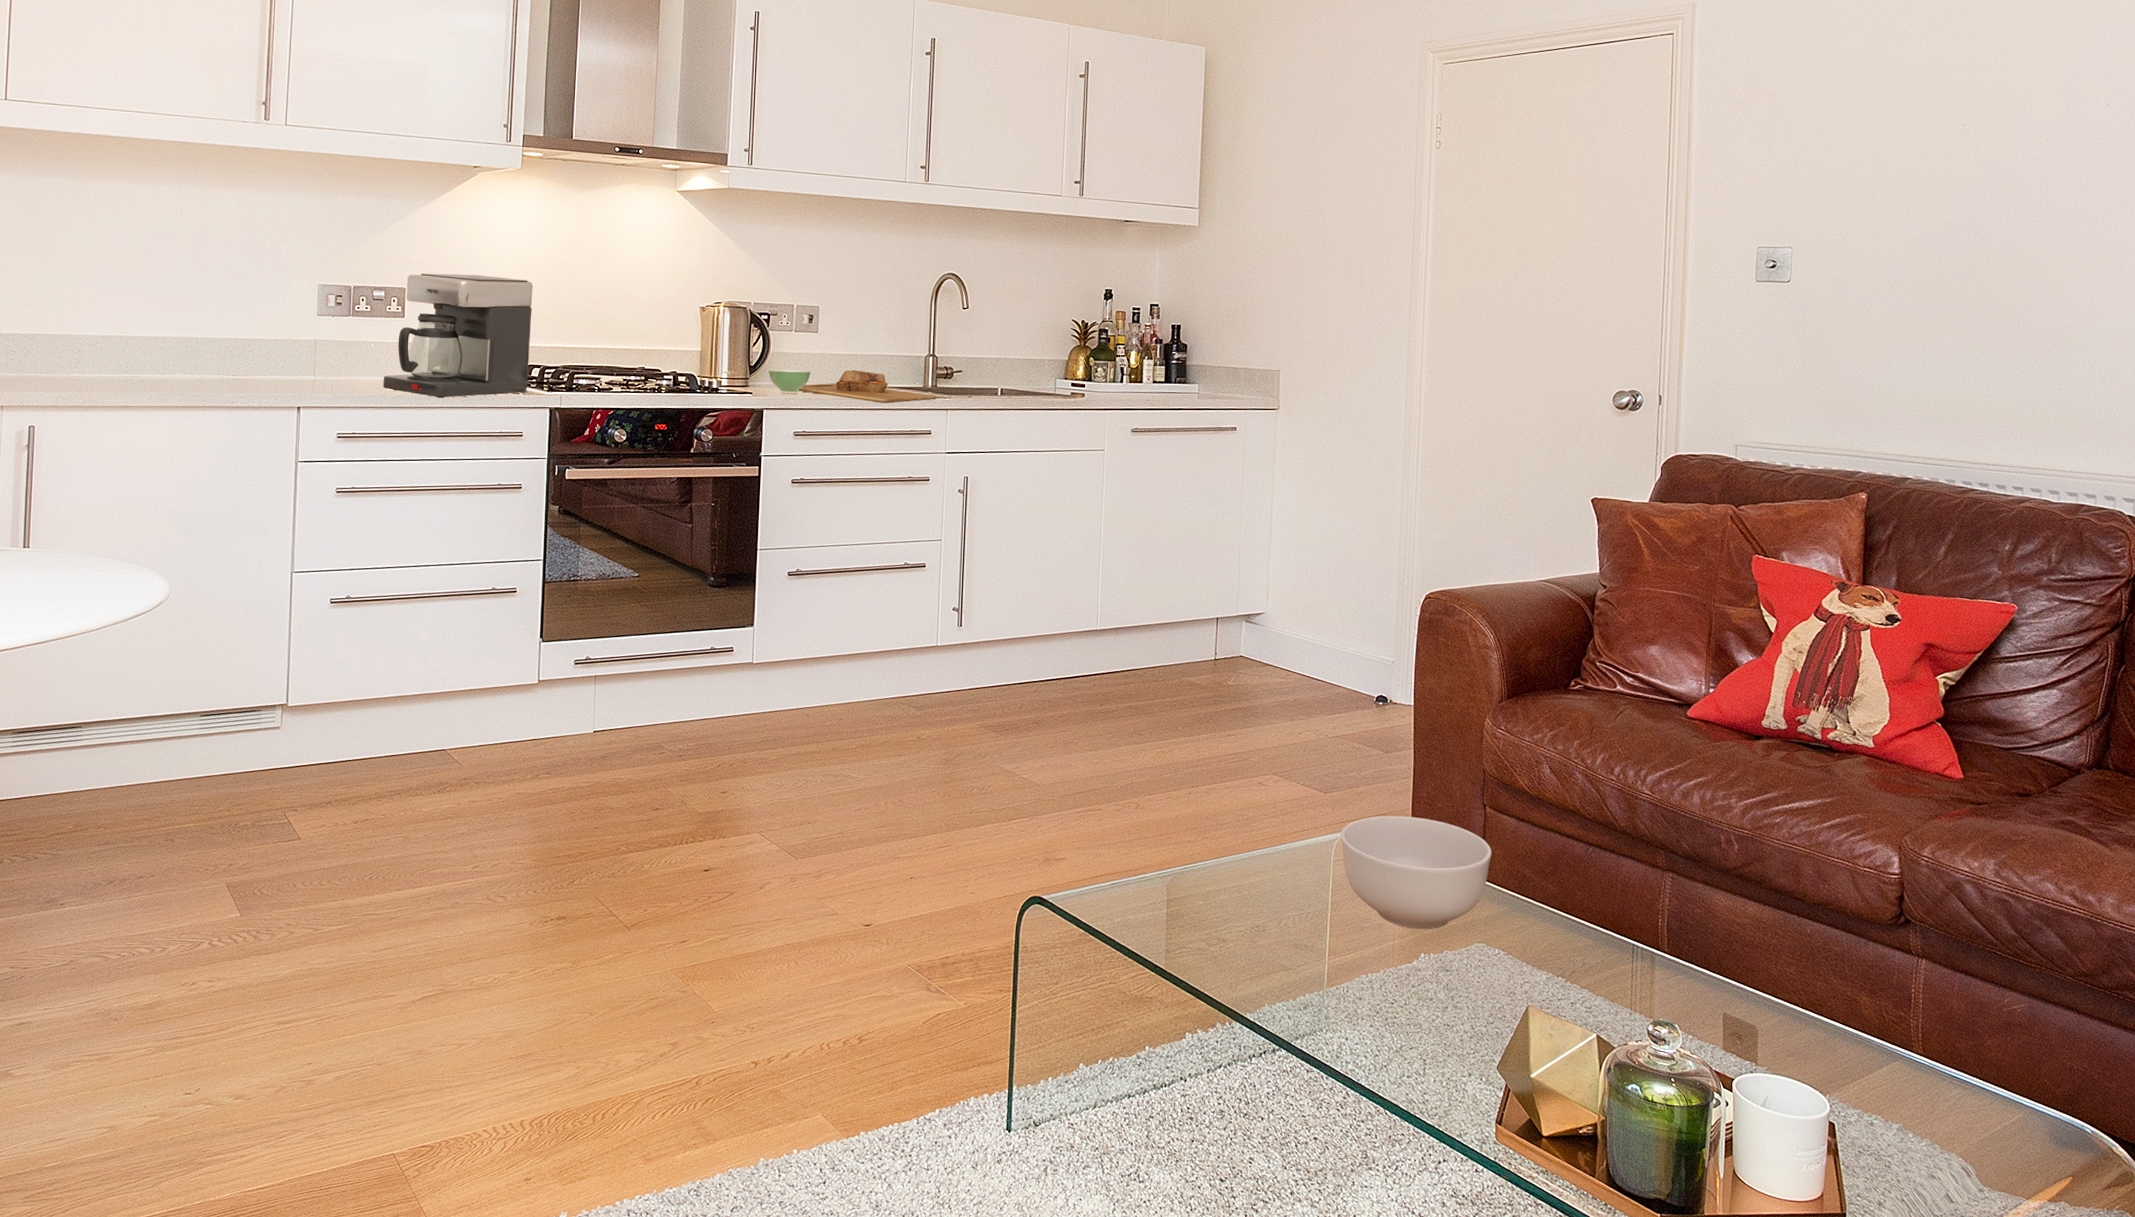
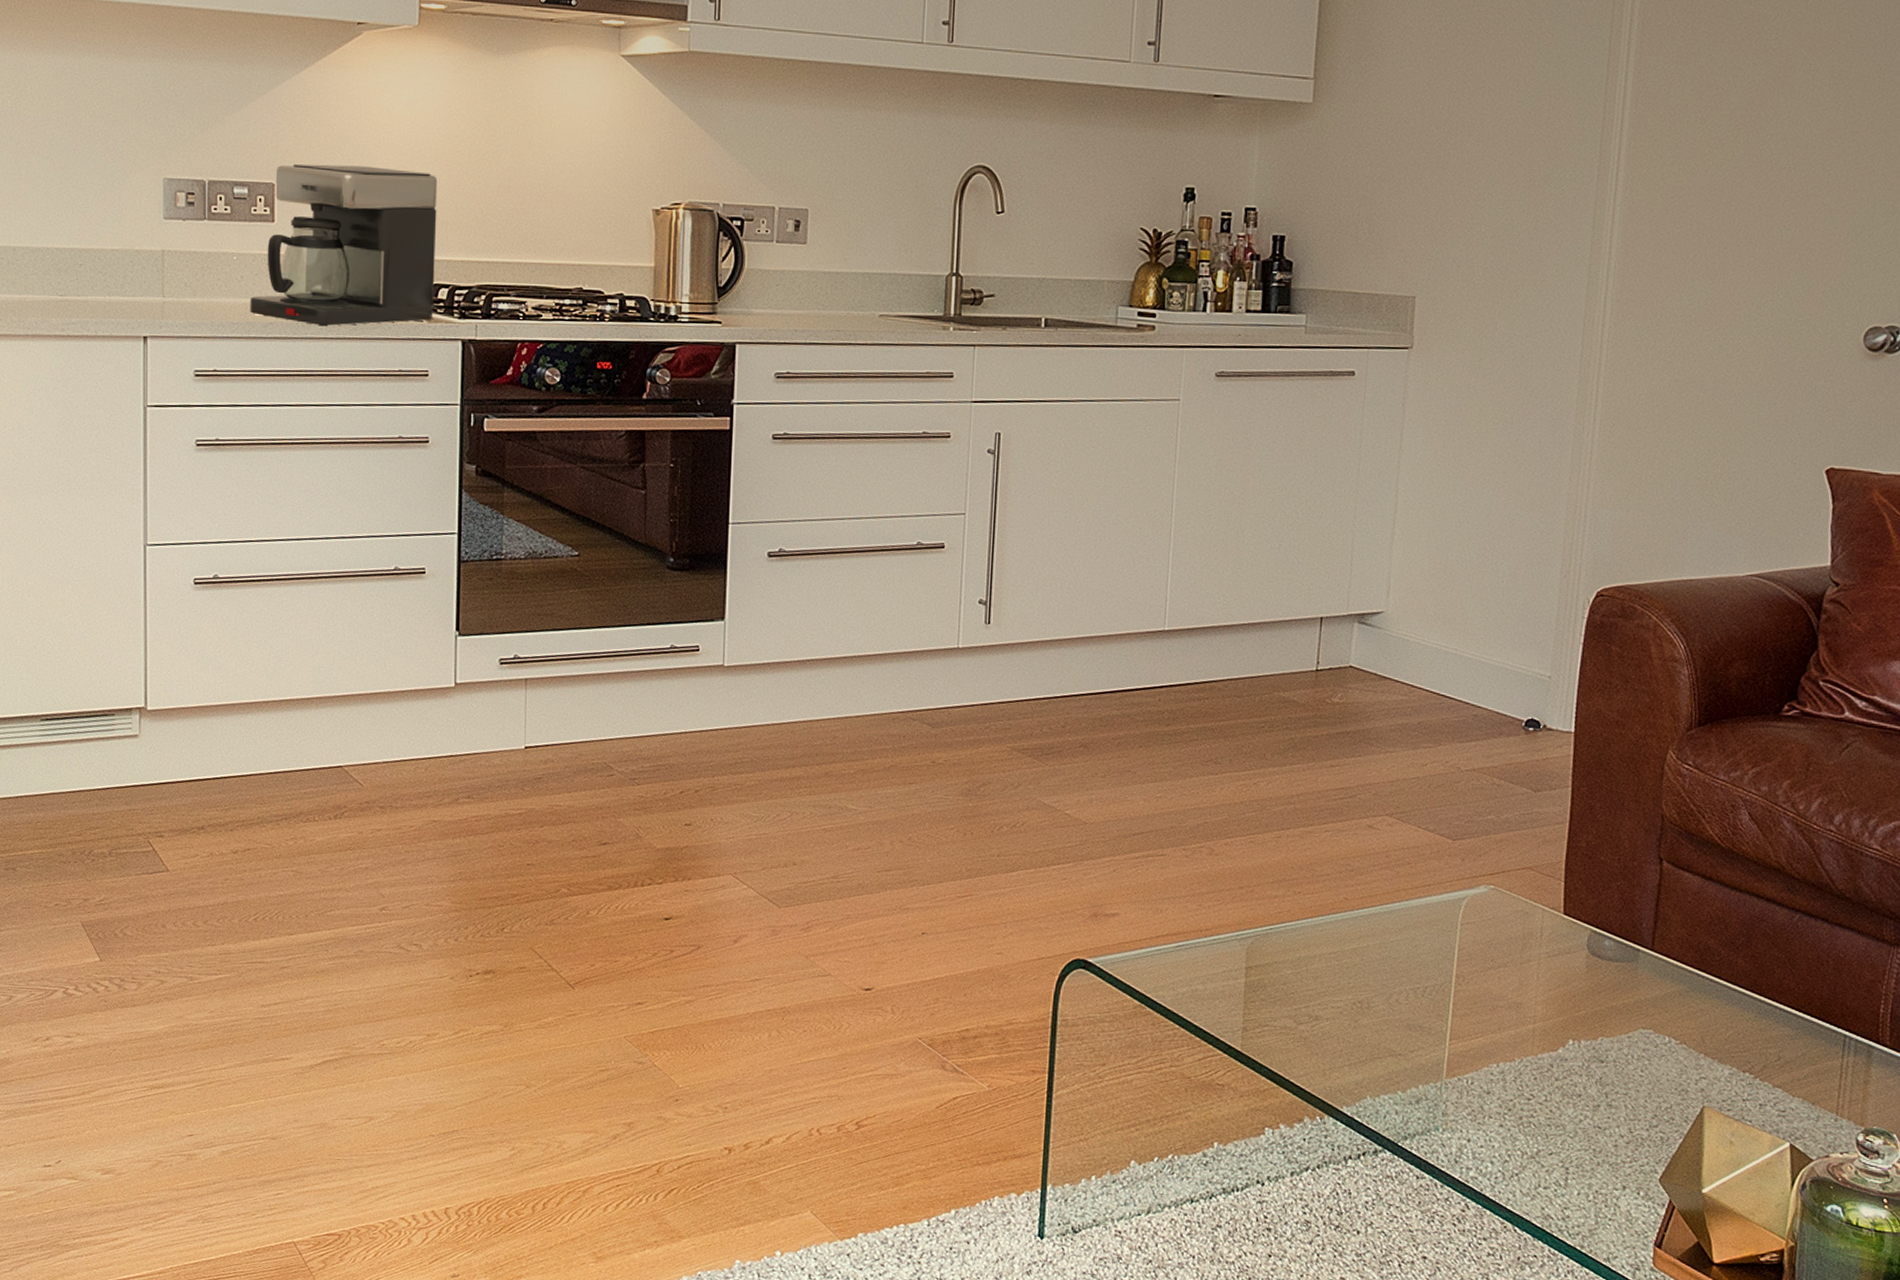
bowl: present [768,369,812,394] -> none [742,291,798,325]
cutting board: present [799,369,937,404] -> none [781,292,961,337]
bowl: present [1340,815,1492,930] -> none [1471,869,1668,1011]

